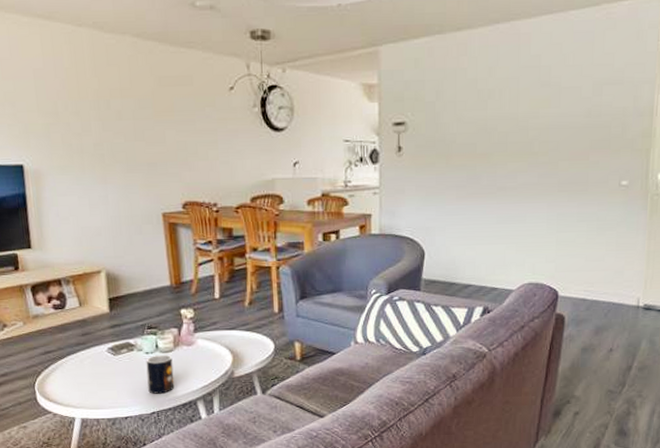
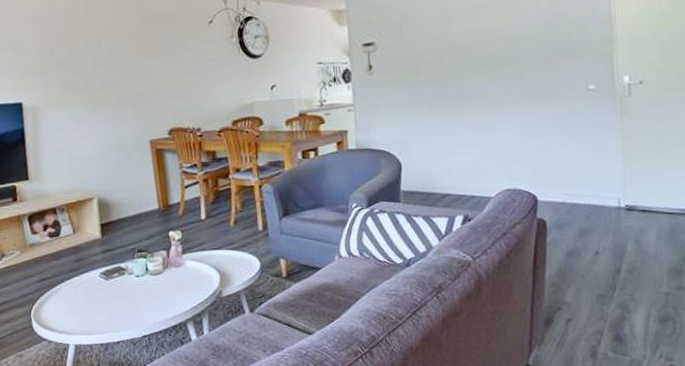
mug: present [146,354,175,394] -> none [136,276,165,317]

